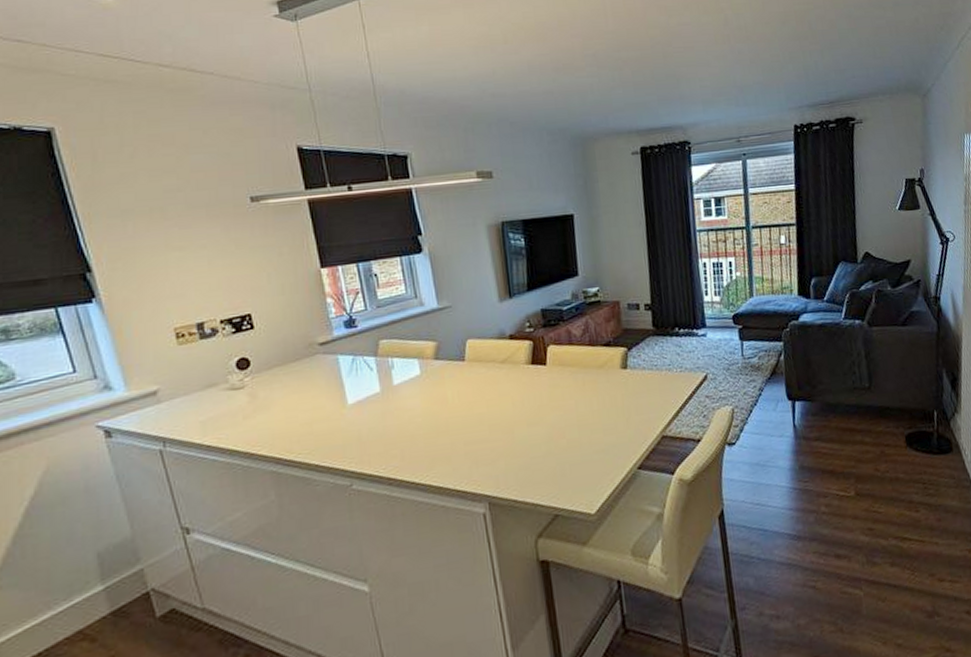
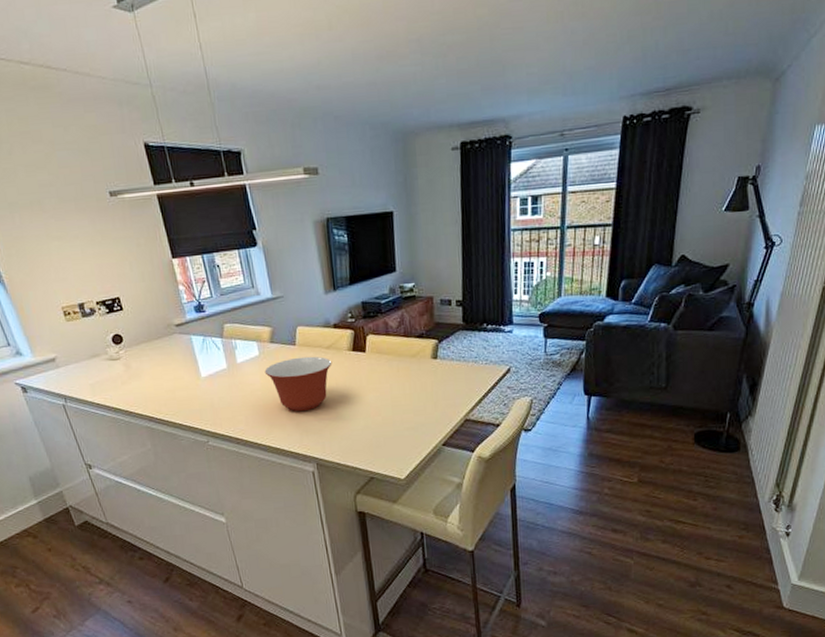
mixing bowl: none [426,372,508,440] -> present [264,356,332,412]

